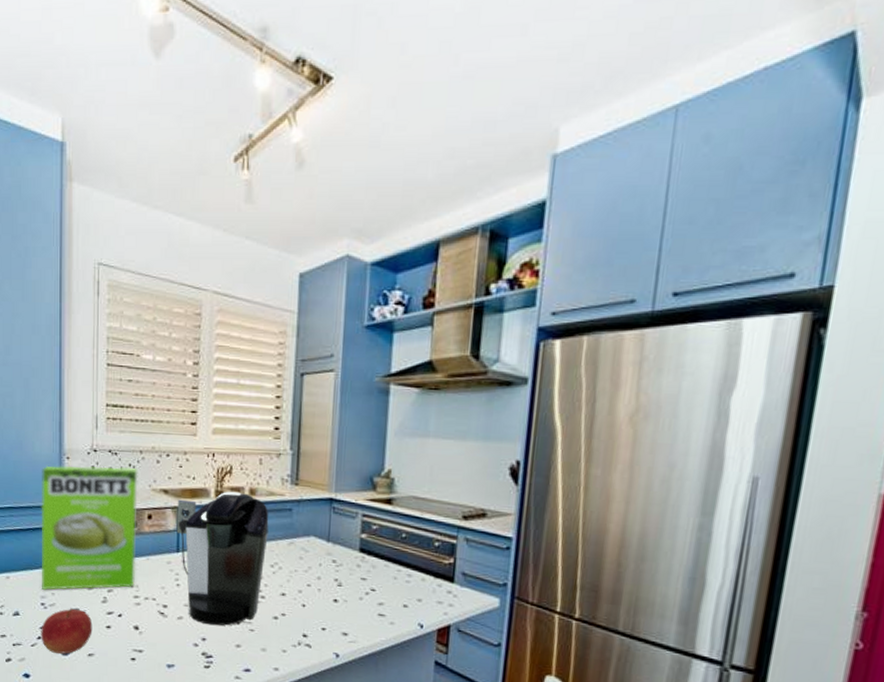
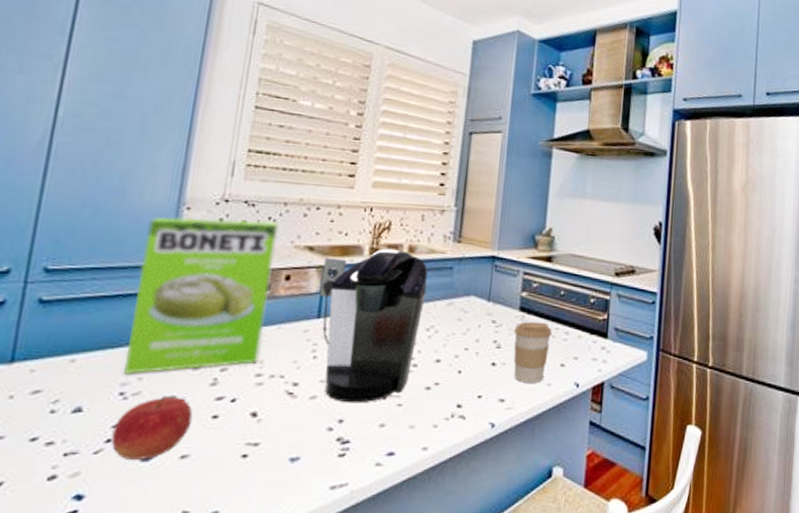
coffee cup: none [354,562,394,621] -> present [513,321,552,383]

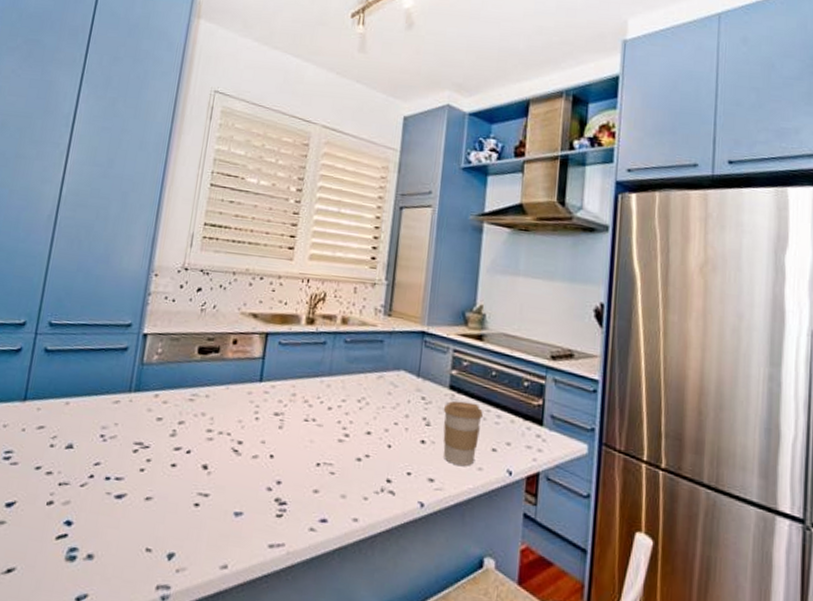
fruit: present [111,396,193,460] -> none [93,441,156,497]
cake mix box: present [124,216,280,376] -> none [104,281,229,421]
coffee maker: present [319,248,428,403] -> none [261,318,360,467]

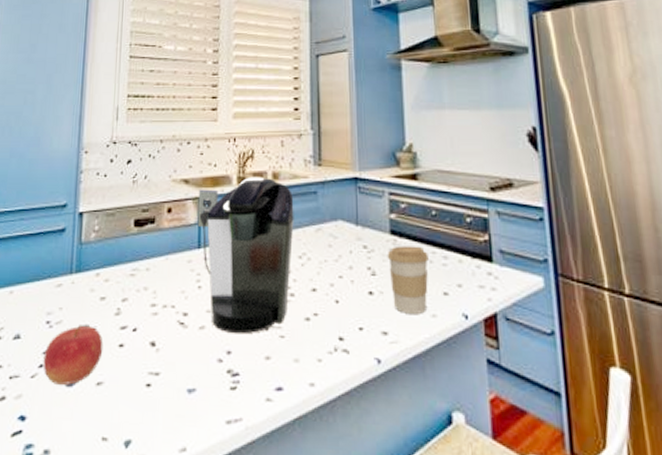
fruit: none [93,441,156,497] -> present [43,325,103,385]
coffee maker: none [261,318,360,467] -> present [197,176,294,334]

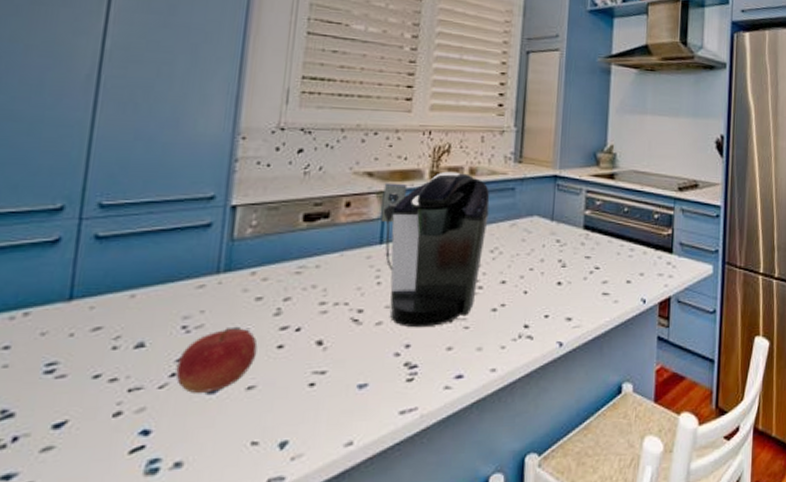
coffee cup: present [387,246,429,314] -> none [578,239,617,301]

